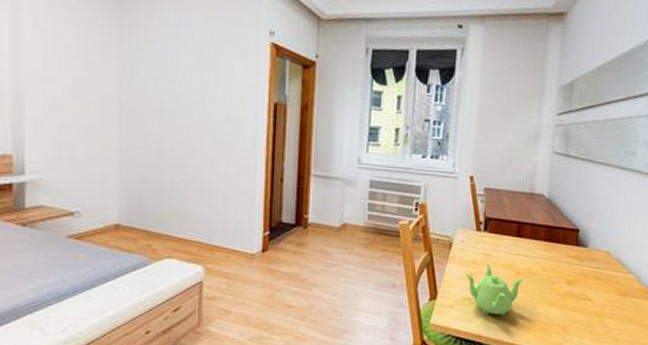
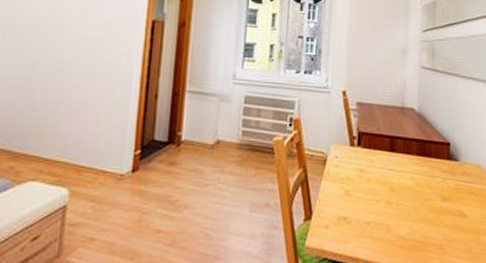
teapot: present [465,264,524,317] -> none [340,180,399,237]

